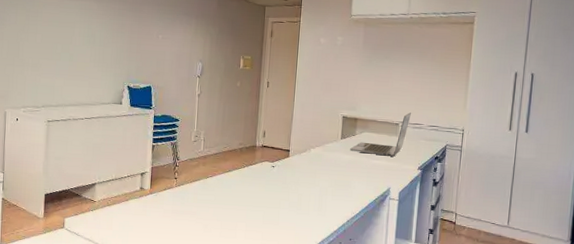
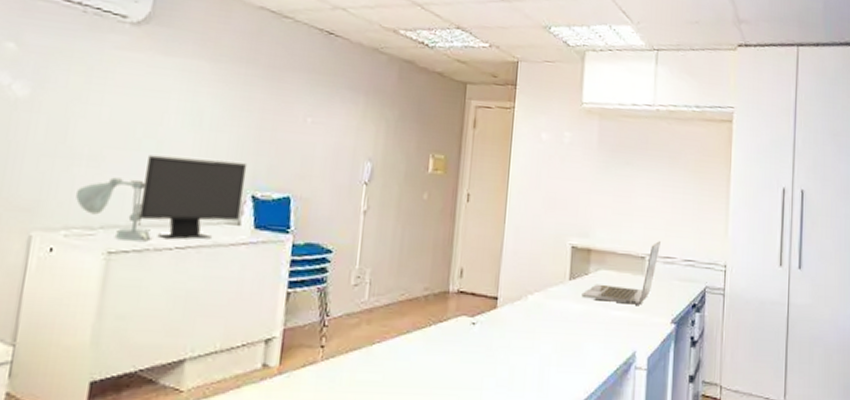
desk lamp: none [28,77,72,115] -> present [76,177,153,242]
computer monitor: none [63,62,124,114] -> present [140,154,248,240]

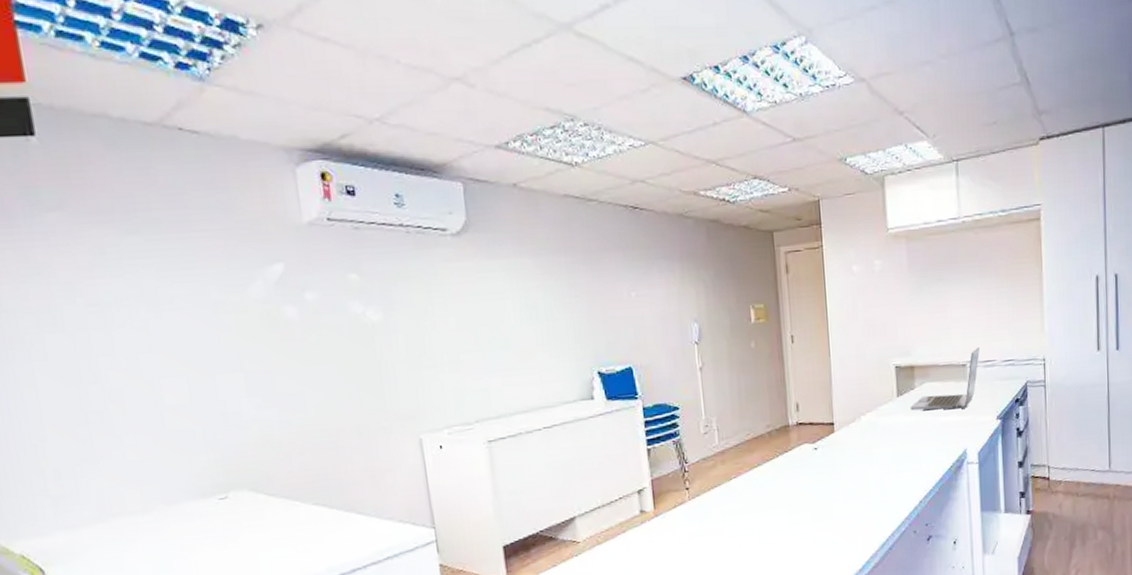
desk lamp: present [76,177,153,242] -> none [448,375,523,429]
computer monitor: present [140,154,248,240] -> none [500,344,593,422]

